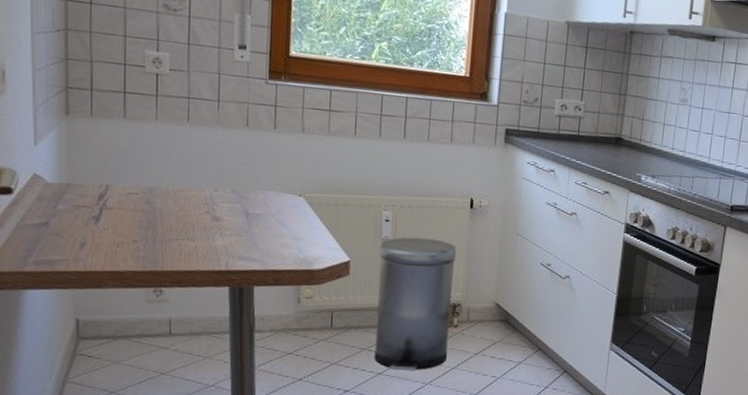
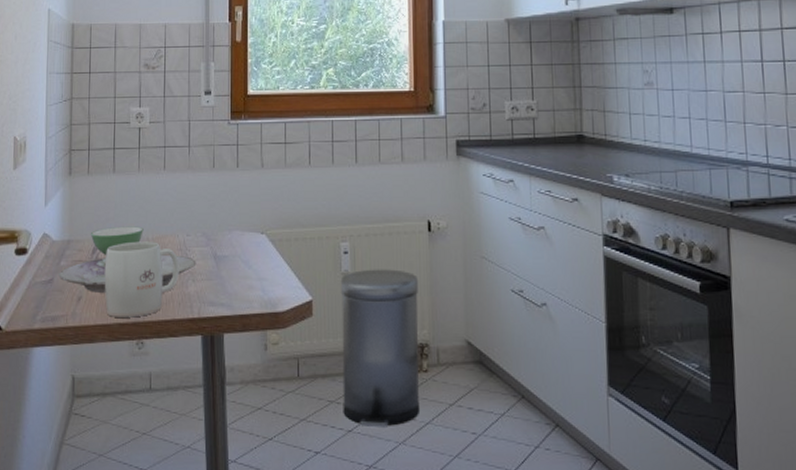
plate: none [55,205,225,240] -> present [58,254,196,293]
bowl: none [95,174,162,204] -> present [90,226,144,256]
mug: none [114,192,205,267] -> present [104,241,179,318]

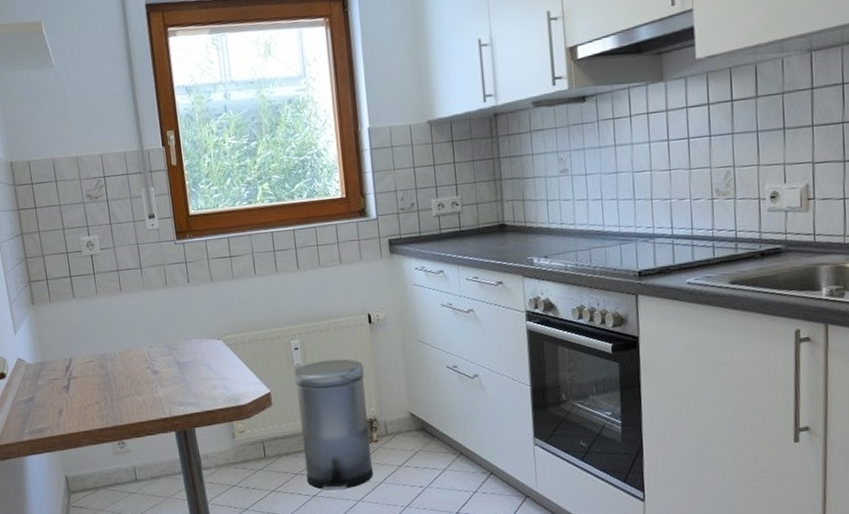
plate: present [58,254,196,293] -> none [38,366,162,405]
bowl: present [90,226,144,256] -> none [60,344,110,373]
mug: present [104,241,179,318] -> none [78,356,148,424]

